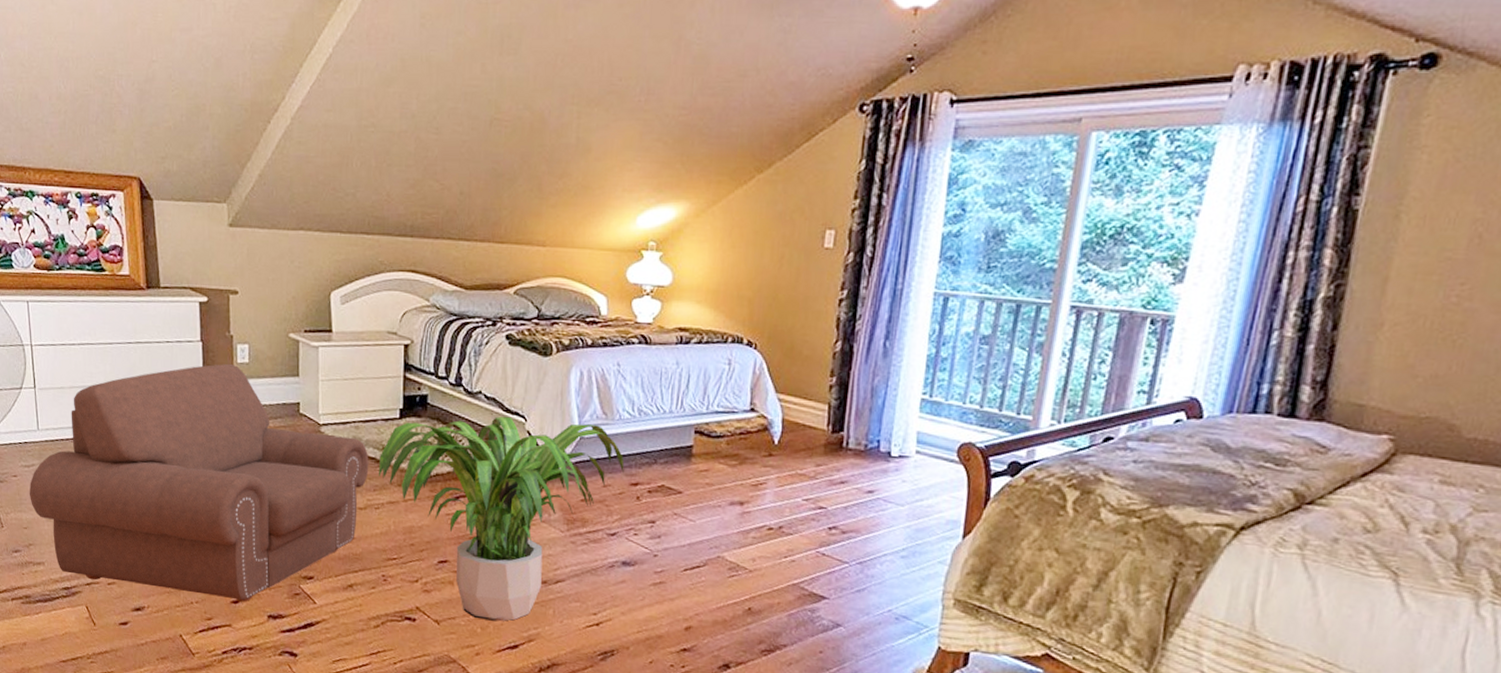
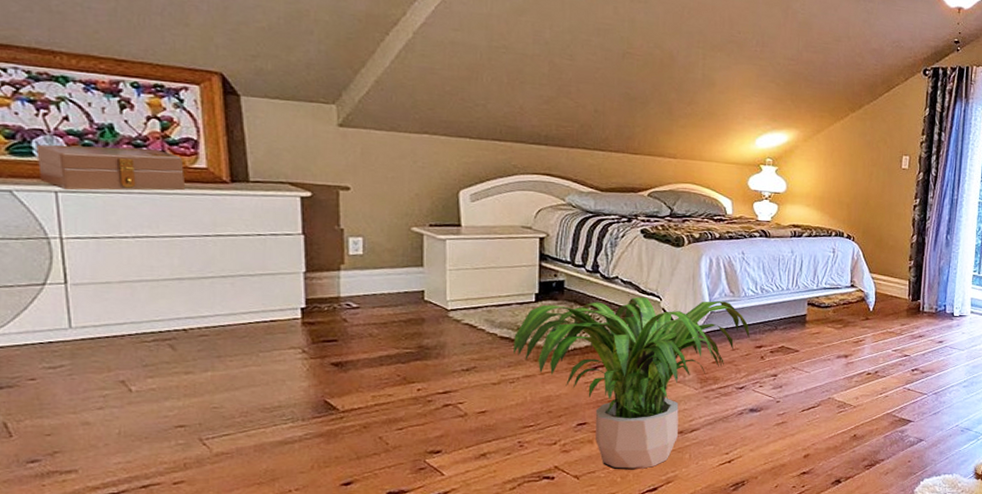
jewelry box: none [15,256,114,300] -> present [36,144,186,191]
armchair: present [29,363,369,602] -> none [54,255,503,483]

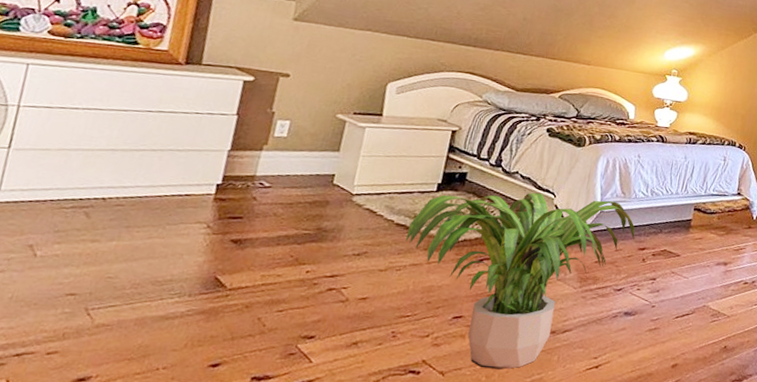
jewelry box: present [36,144,186,191] -> none [17,21,149,70]

